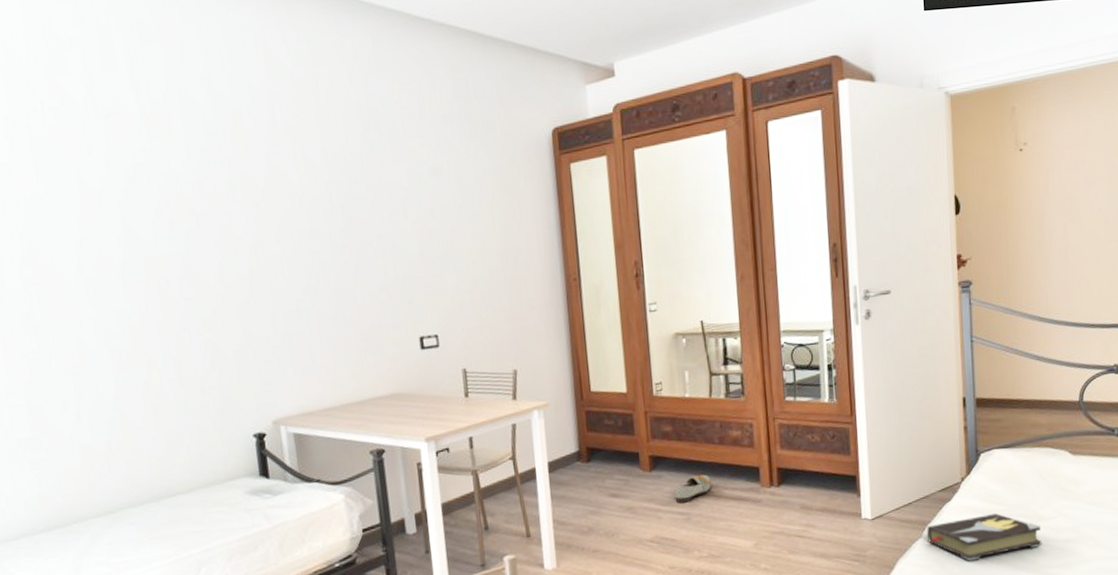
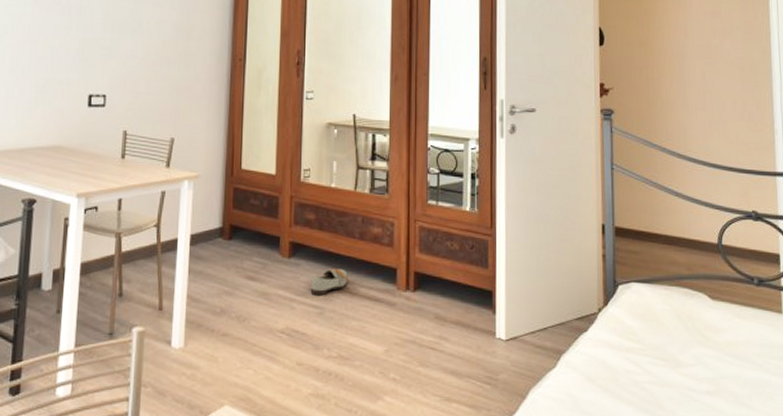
hardback book: present [926,513,1042,561] -> none [561,352,680,401]

